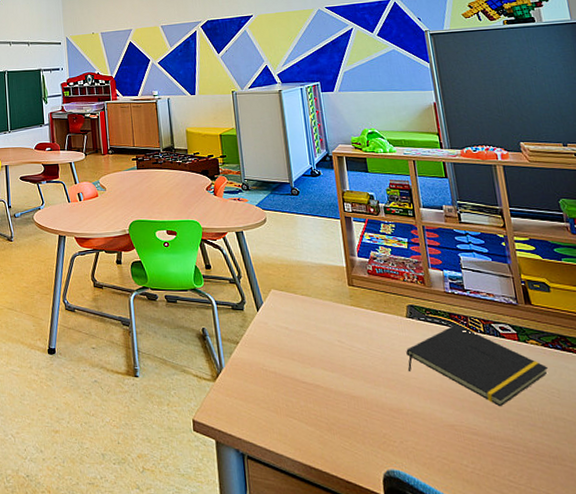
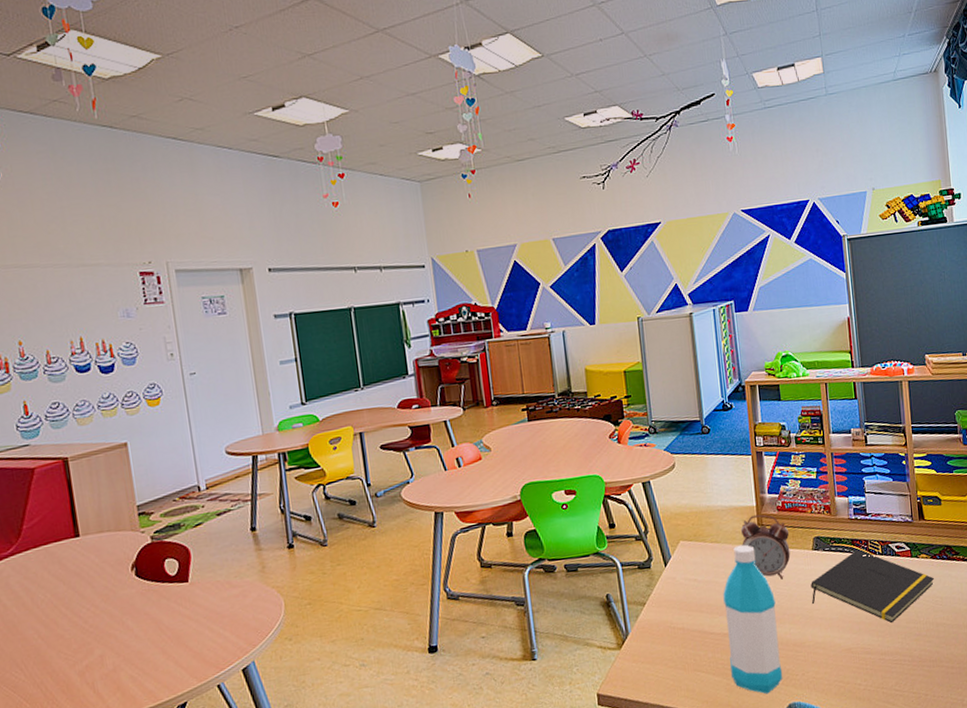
water bottle: none [314,302,380,455] -> present [723,544,783,694]
alarm clock: none [331,275,383,342] -> present [740,514,791,580]

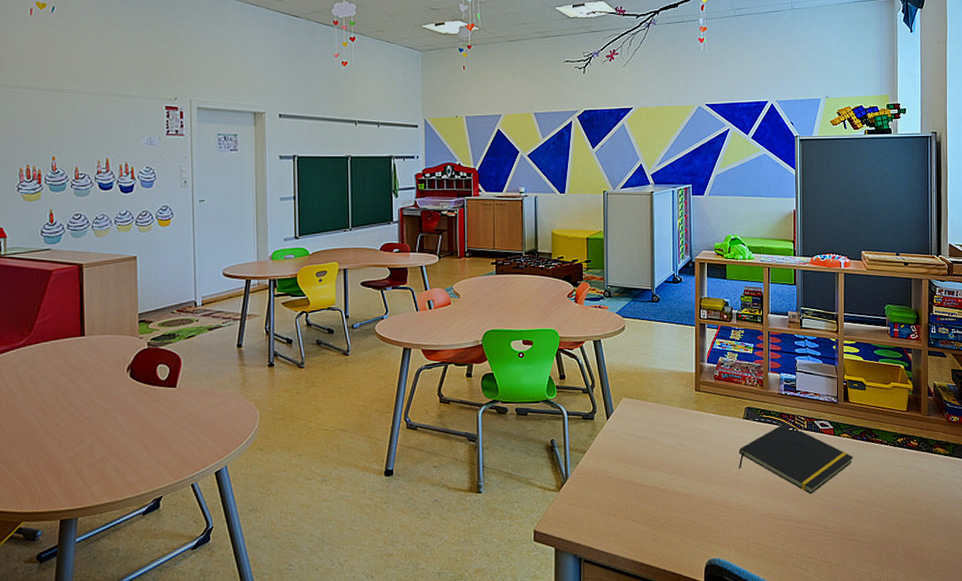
water bottle: present [723,544,783,694] -> none [658,407,706,548]
alarm clock: present [740,514,791,580] -> none [679,381,724,443]

